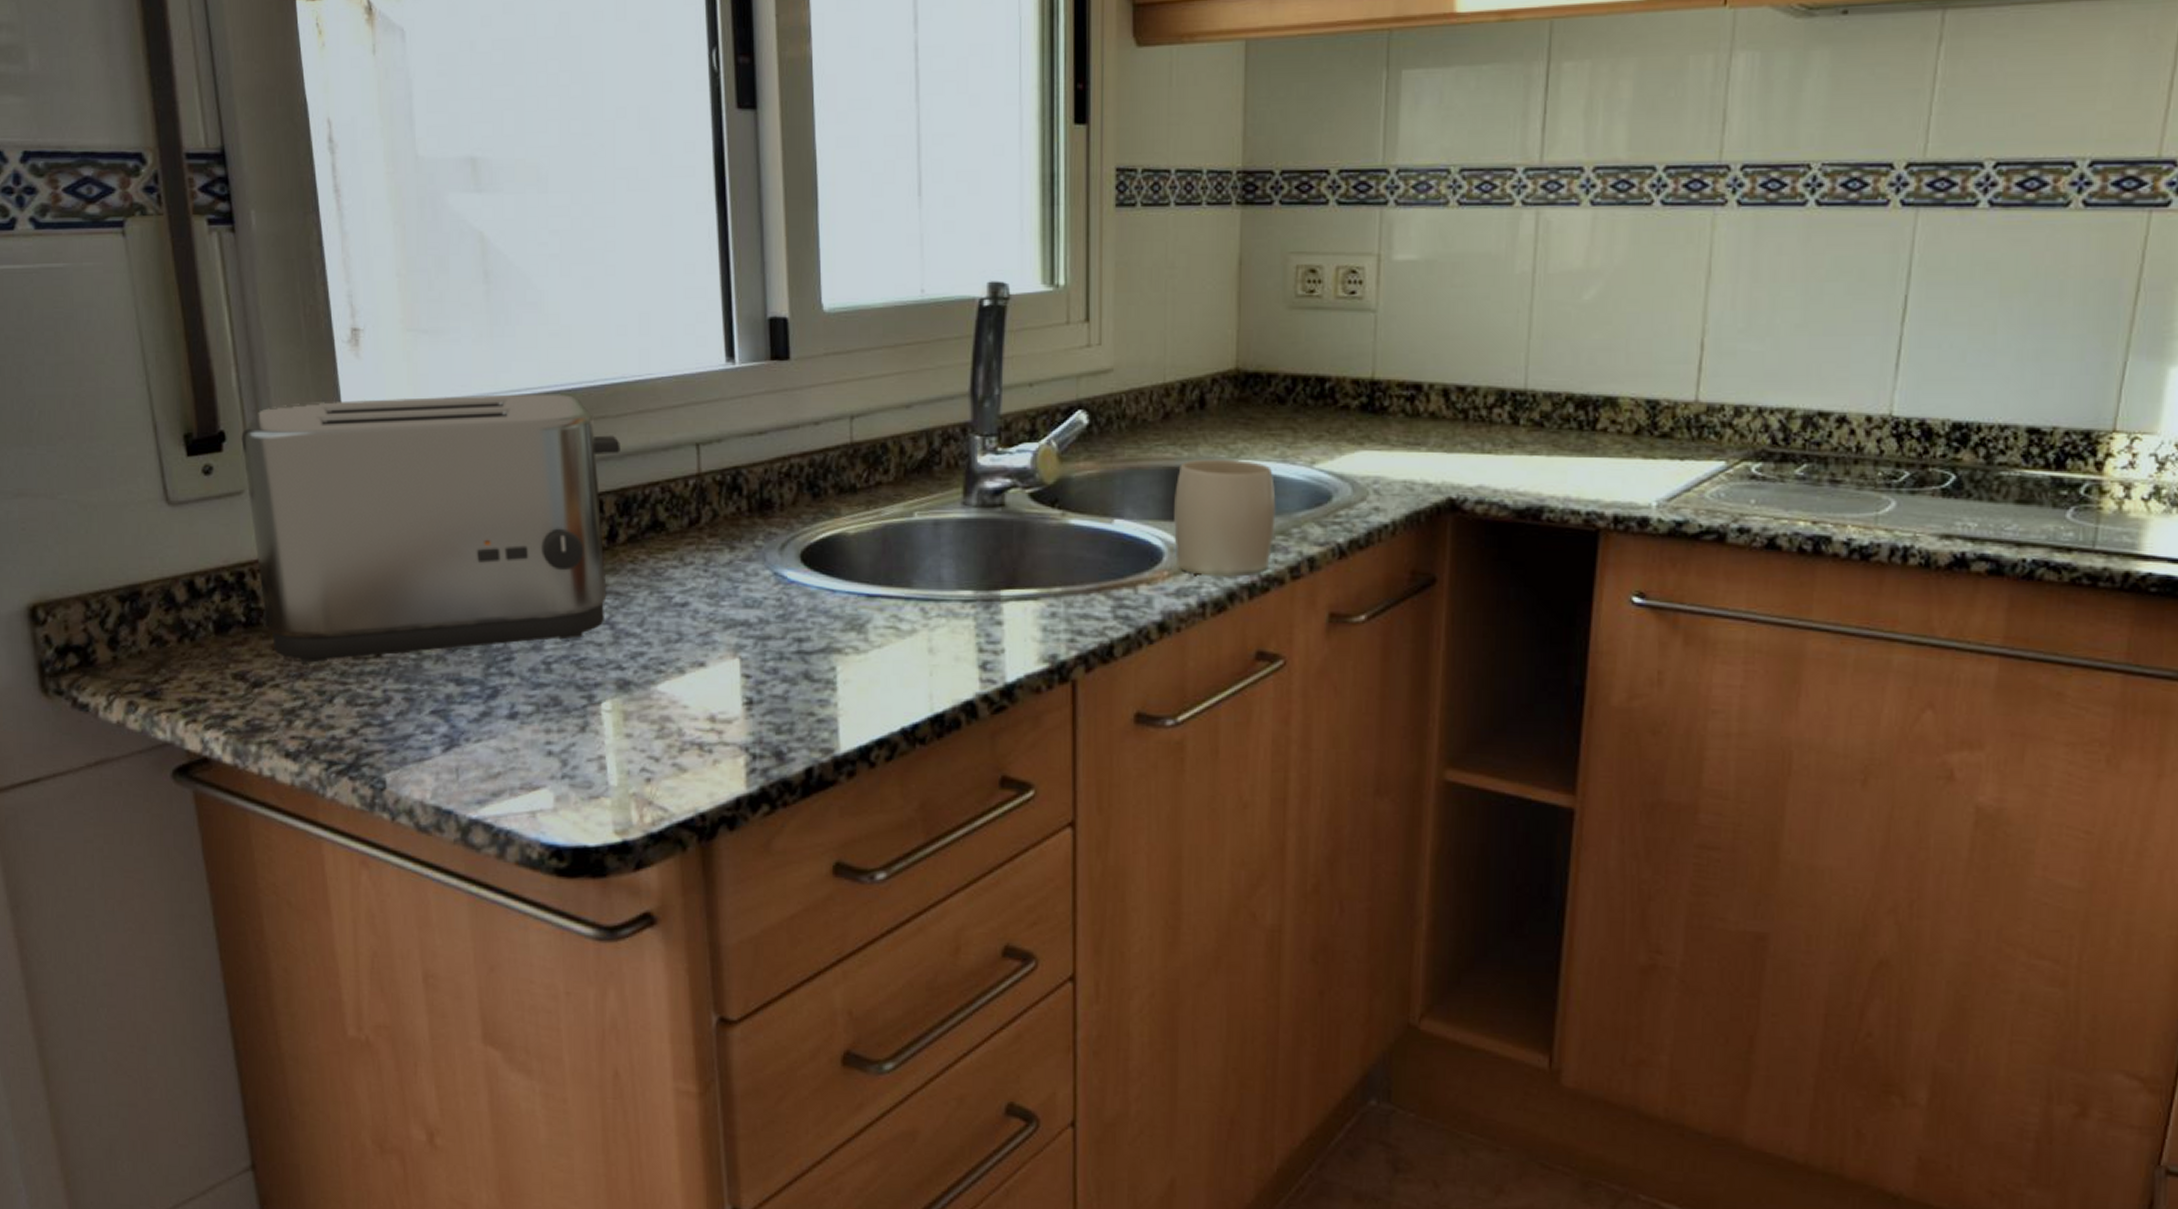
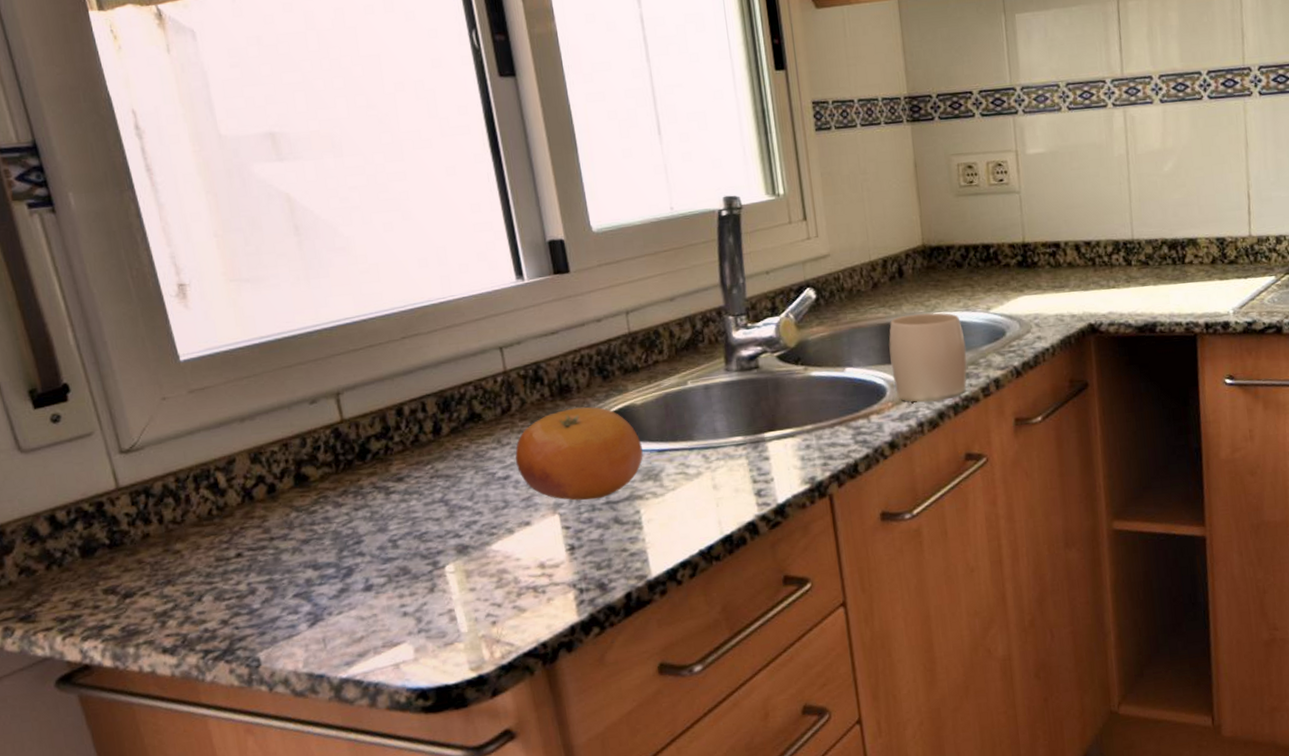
toaster: present [241,394,620,664] -> none [84,320,439,572]
fruit: none [697,529,849,646] -> present [515,407,643,501]

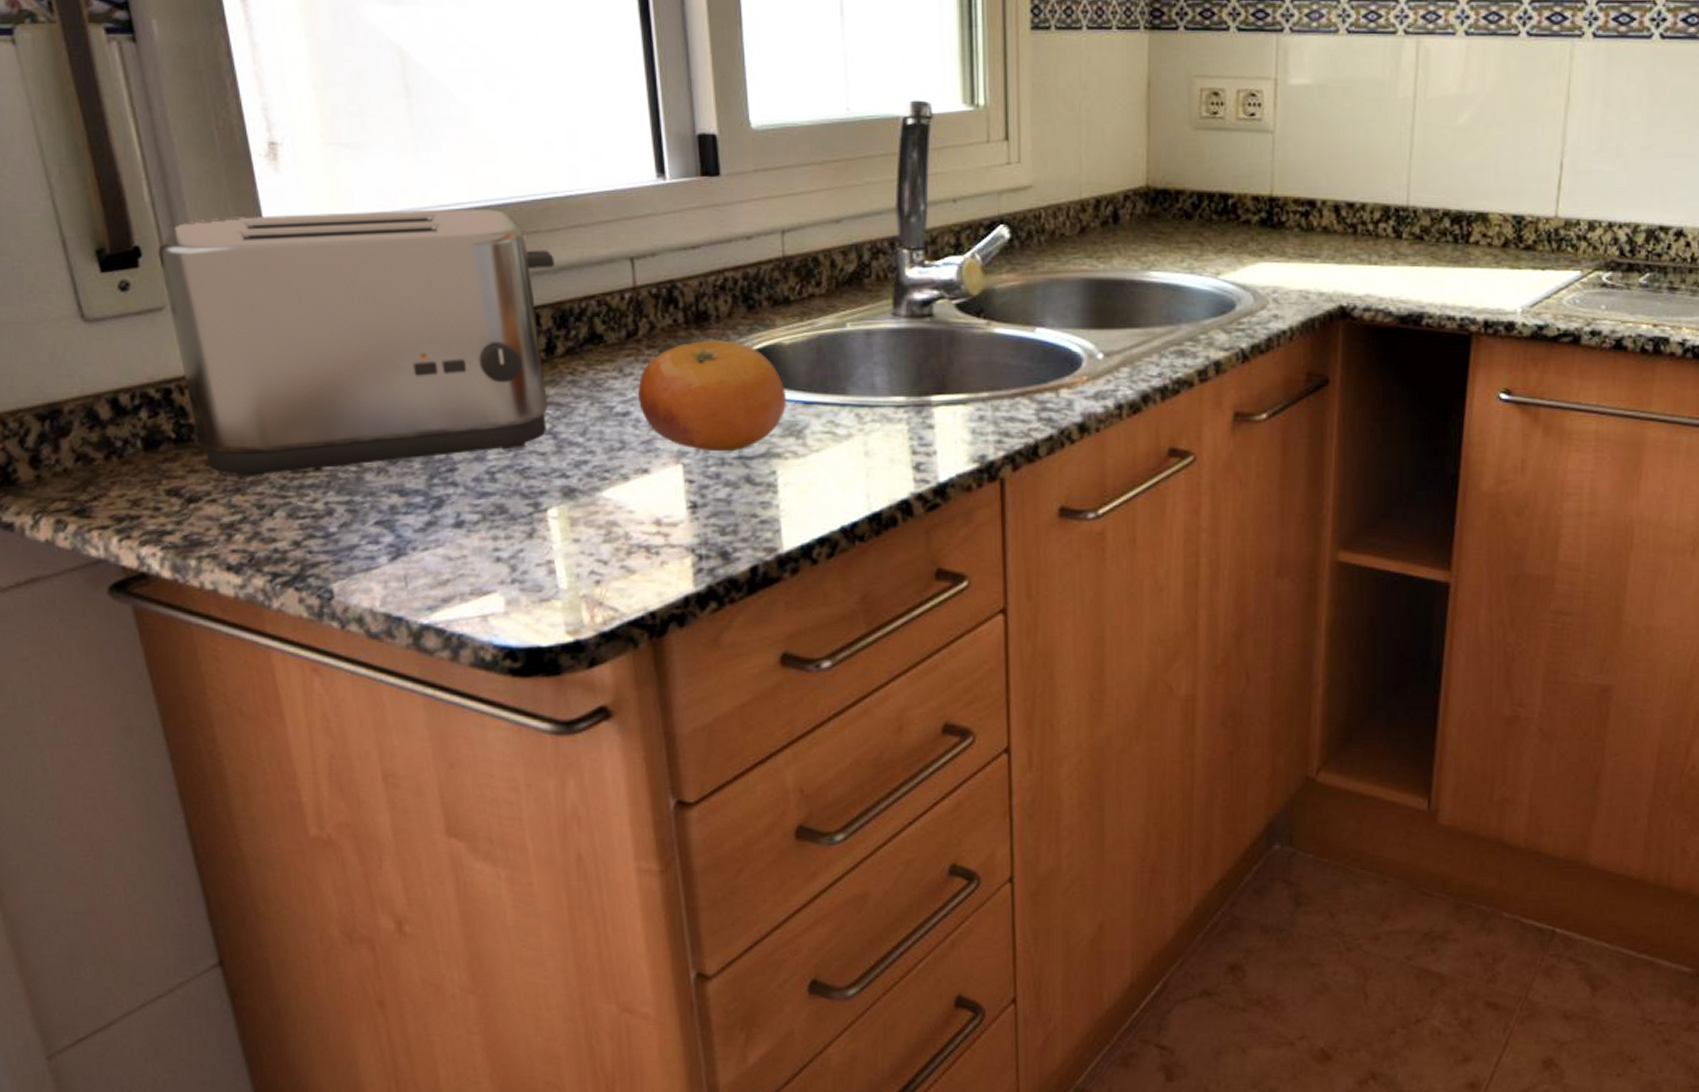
toaster: none [84,320,439,572] -> present [158,209,555,479]
mug: present [888,312,967,403] -> none [1092,270,1185,381]

